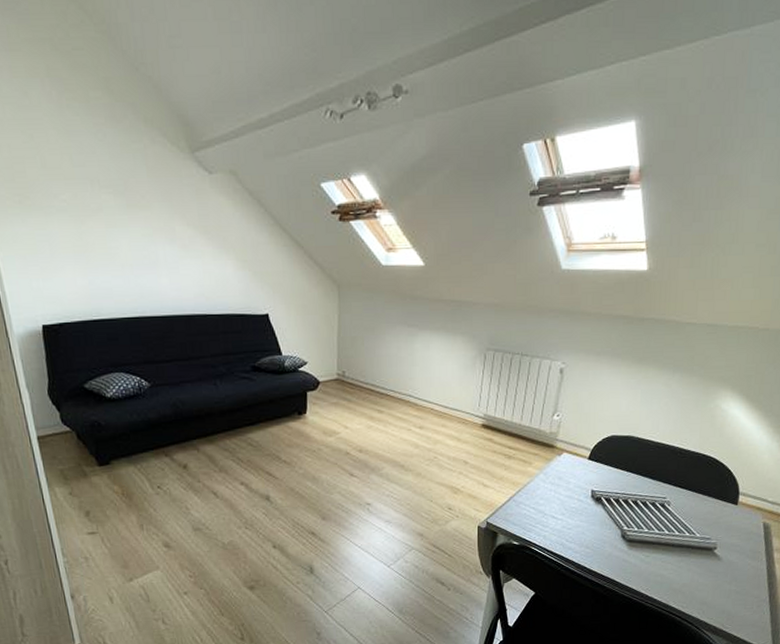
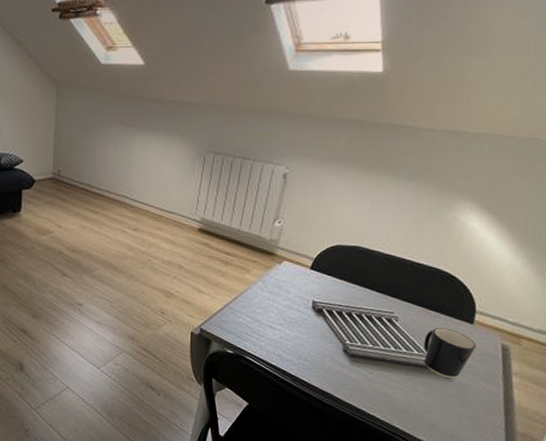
mug: none [694,510,741,558] -> present [423,328,476,379]

